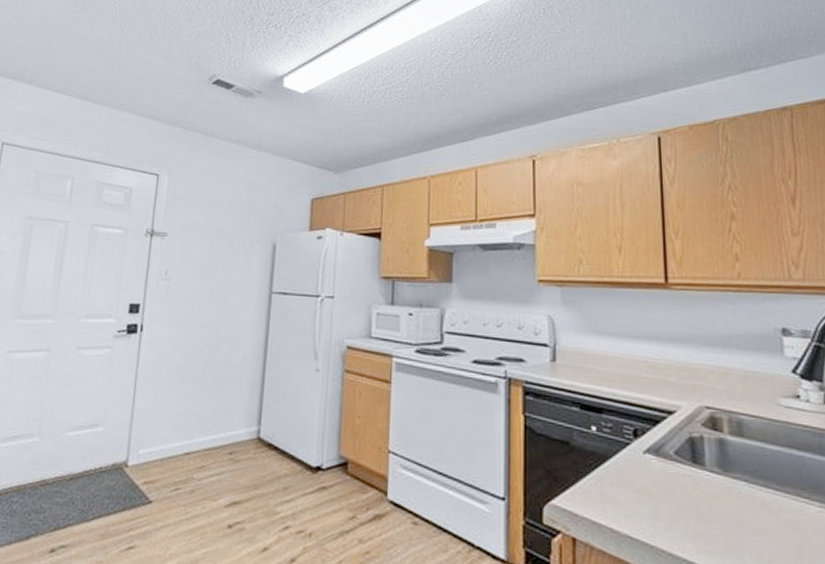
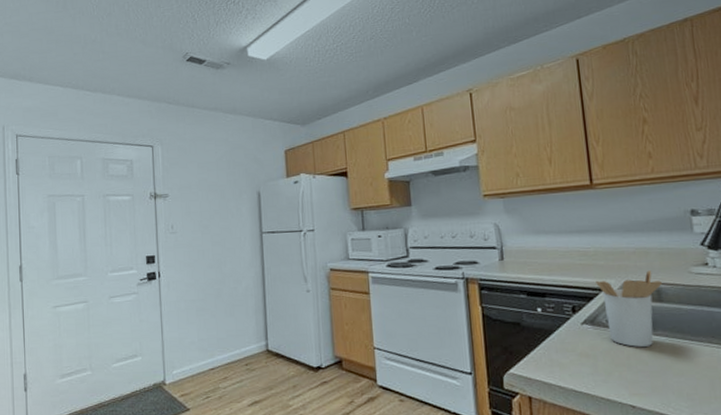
utensil holder: none [664,396,744,491] -> present [596,270,662,347]

